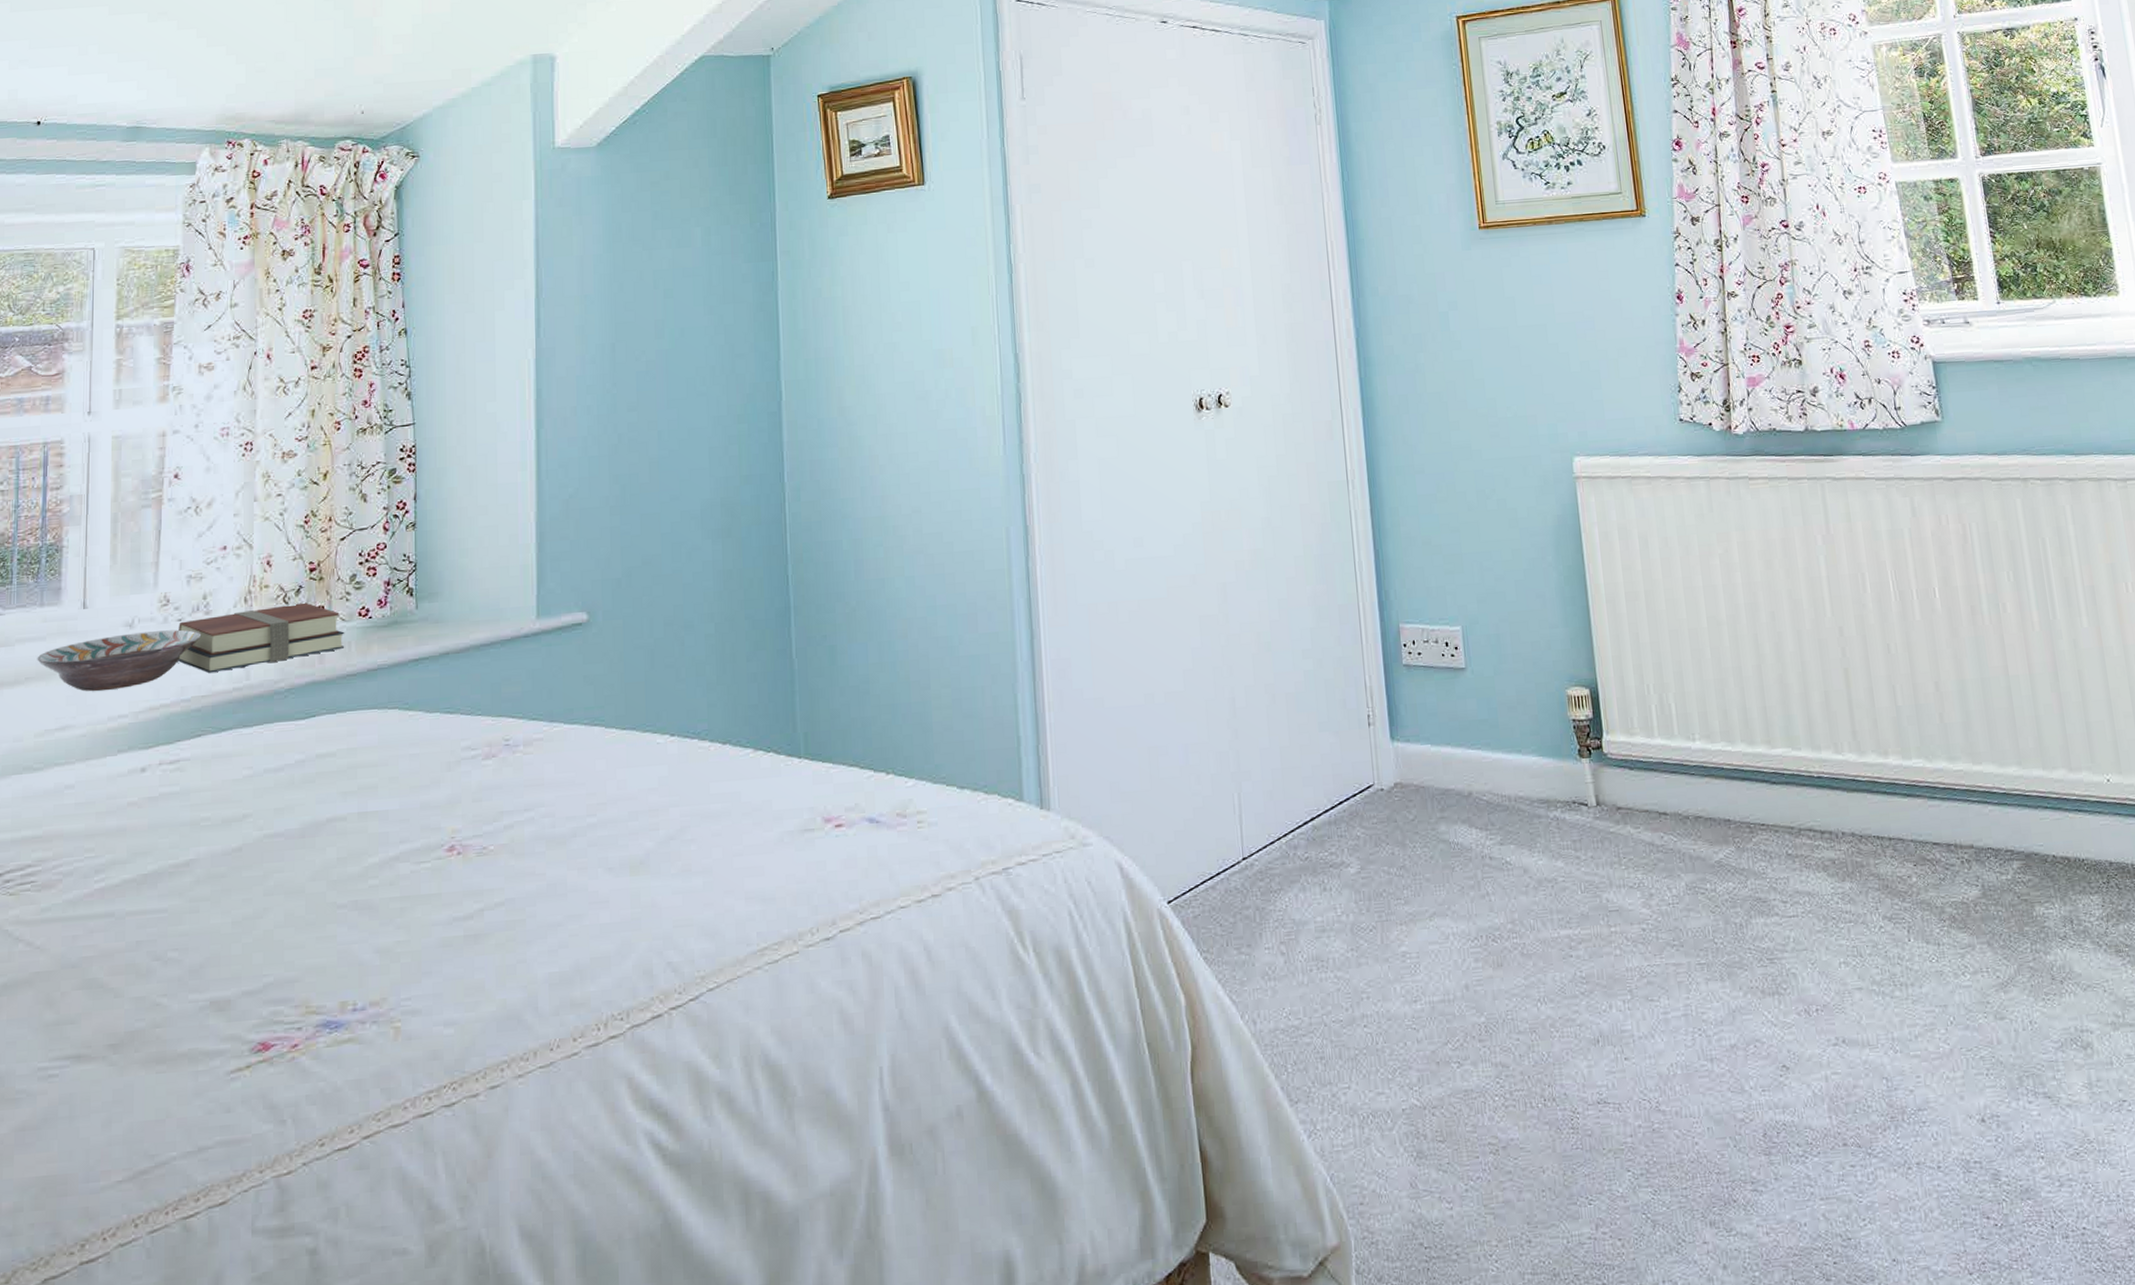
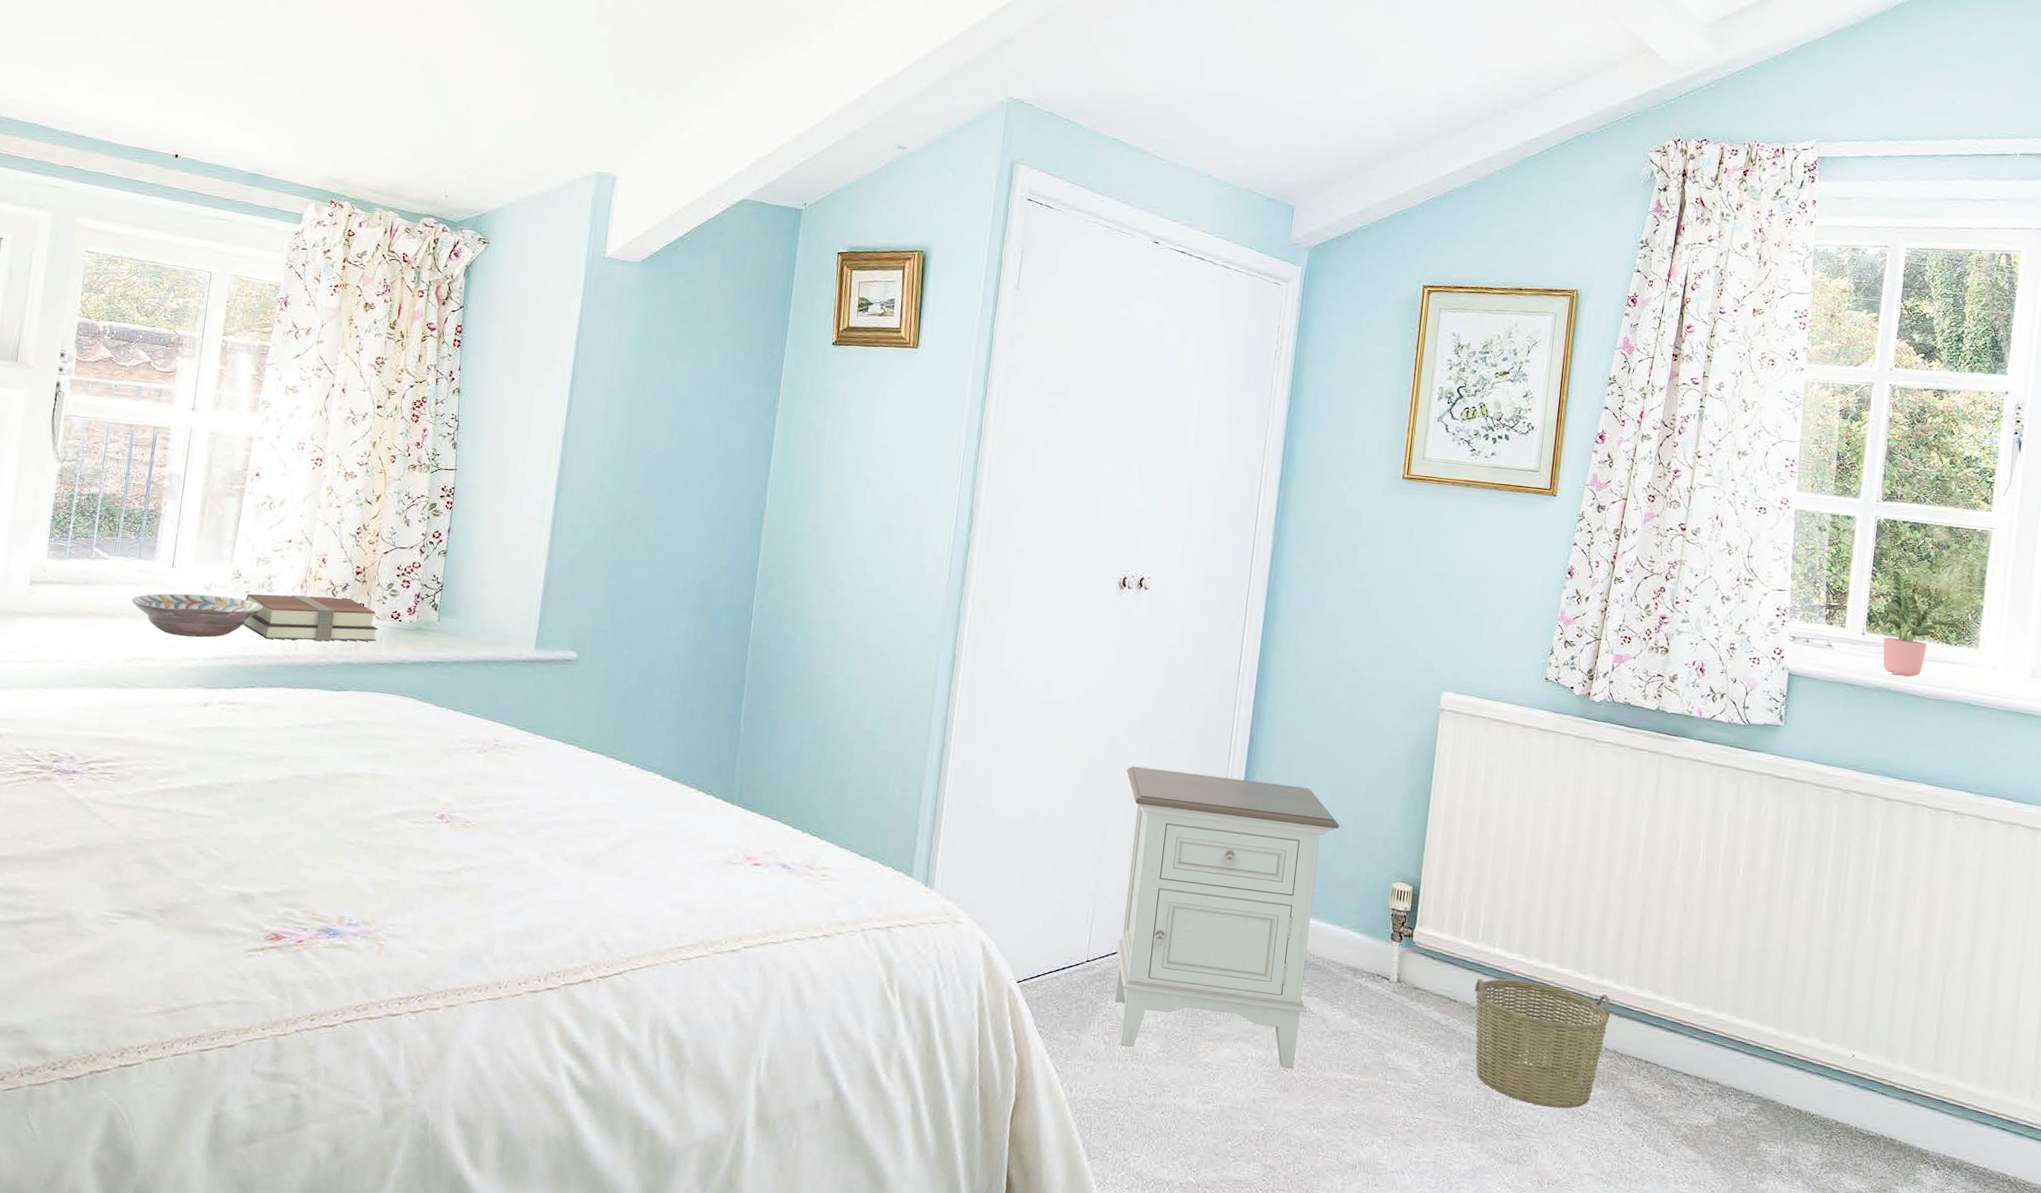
nightstand: none [1245,598,1504,954] -> present [1115,766,1340,1068]
basket: none [1683,769,1840,918] -> present [1474,978,1611,1108]
potted plant: none [2011,226,2095,341] -> present [1882,570,1961,677]

